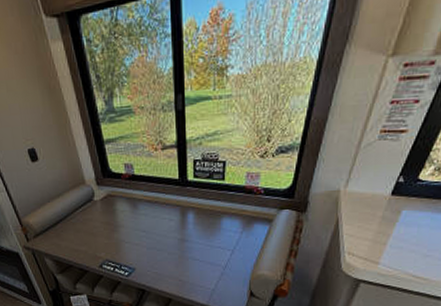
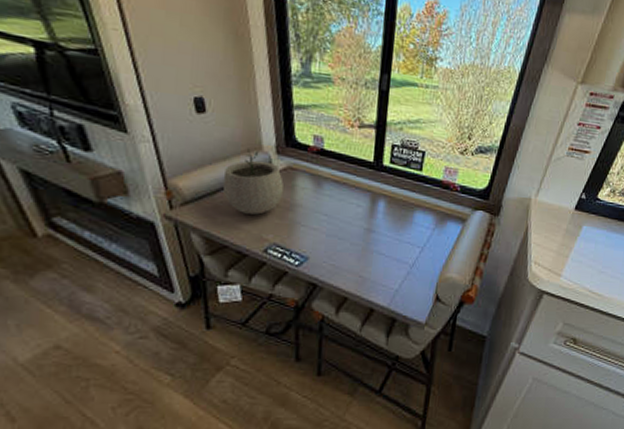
plant pot: none [59,184,107,238] -> present [222,148,283,215]

